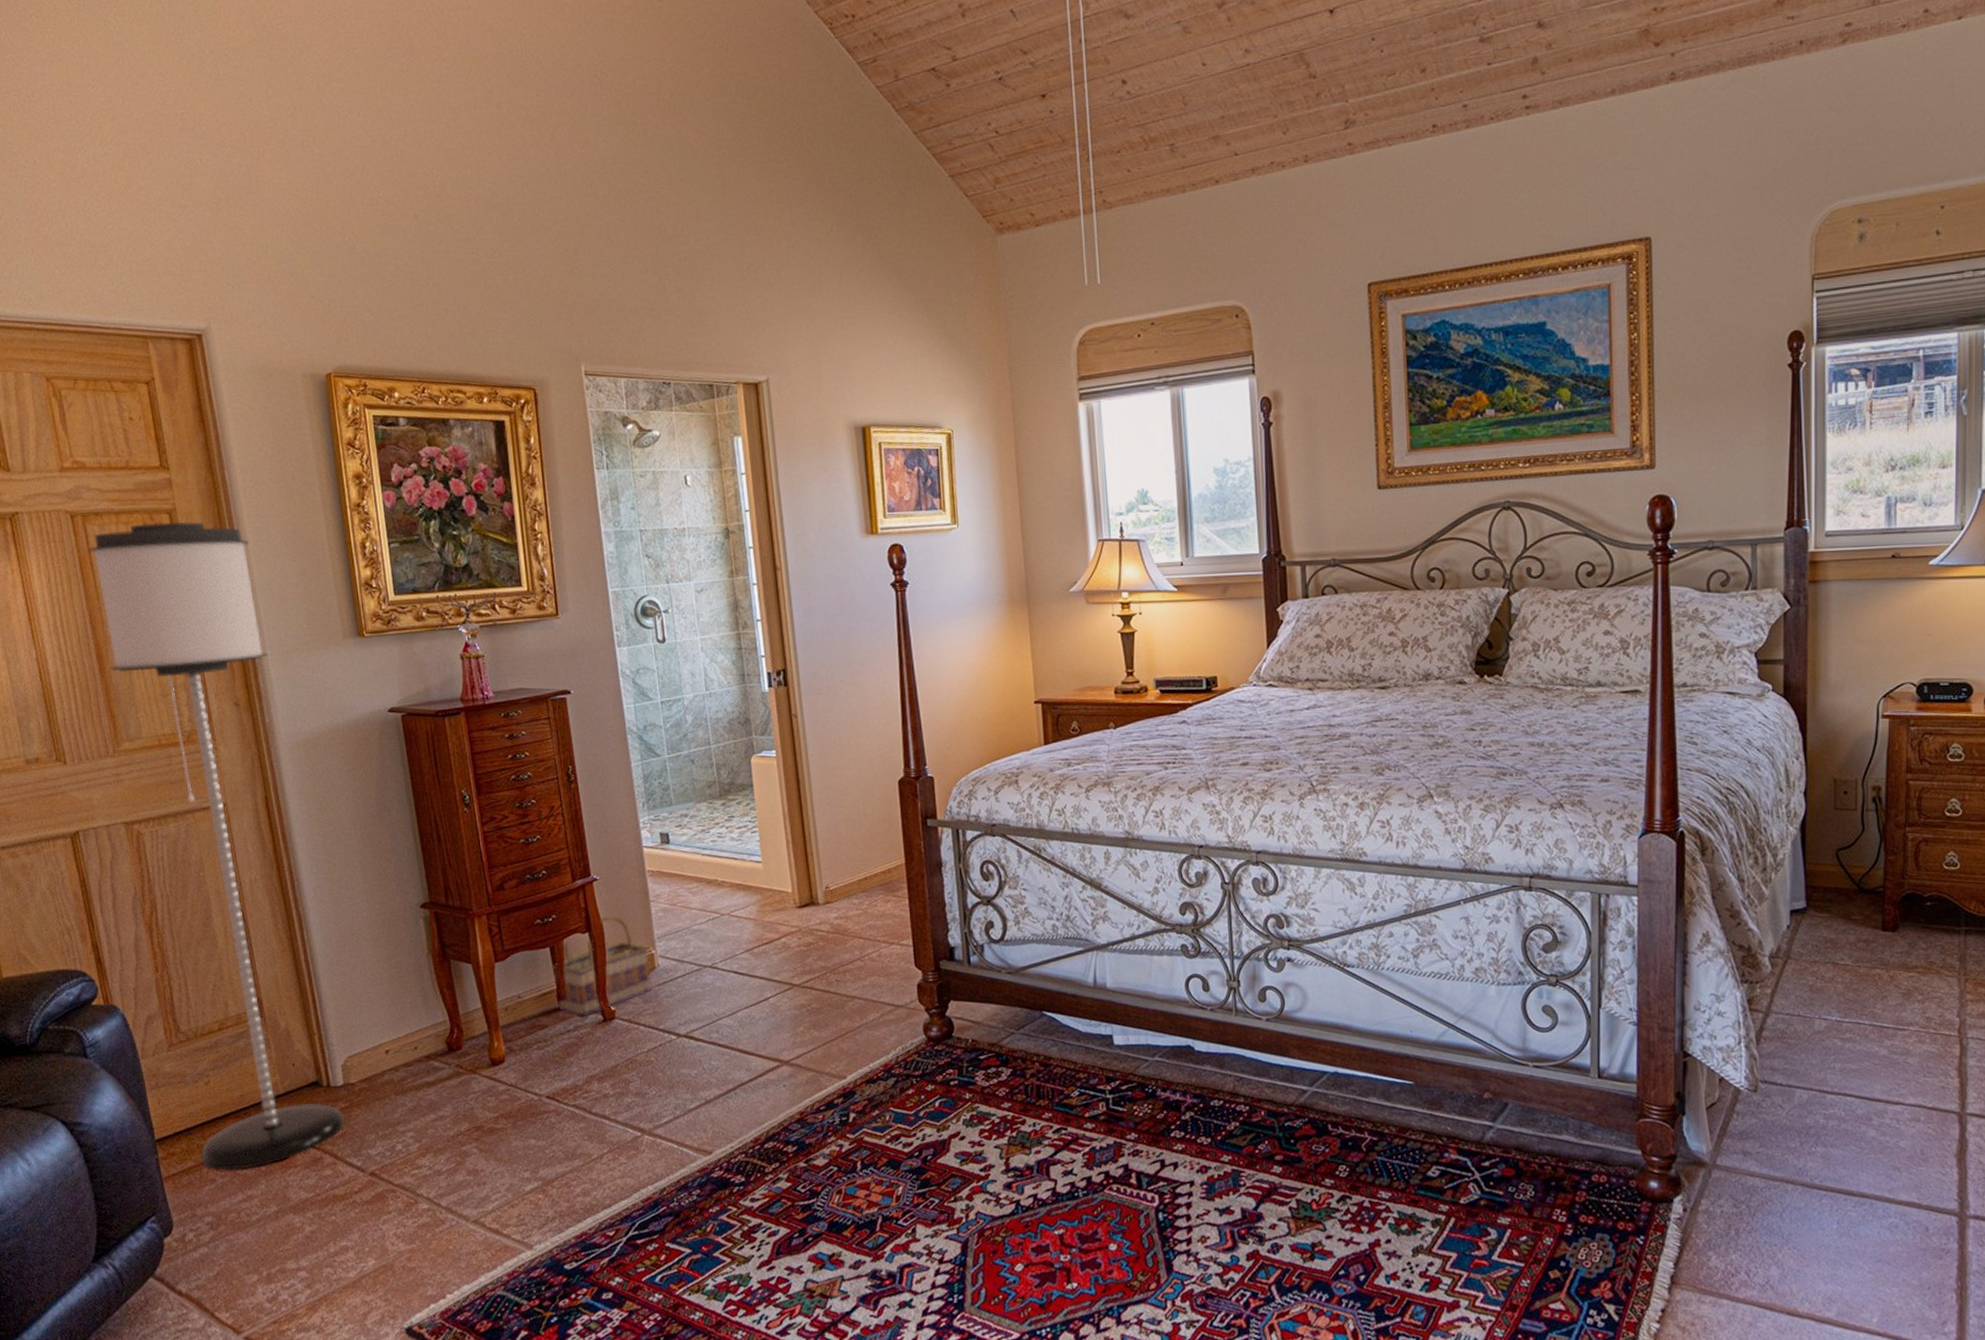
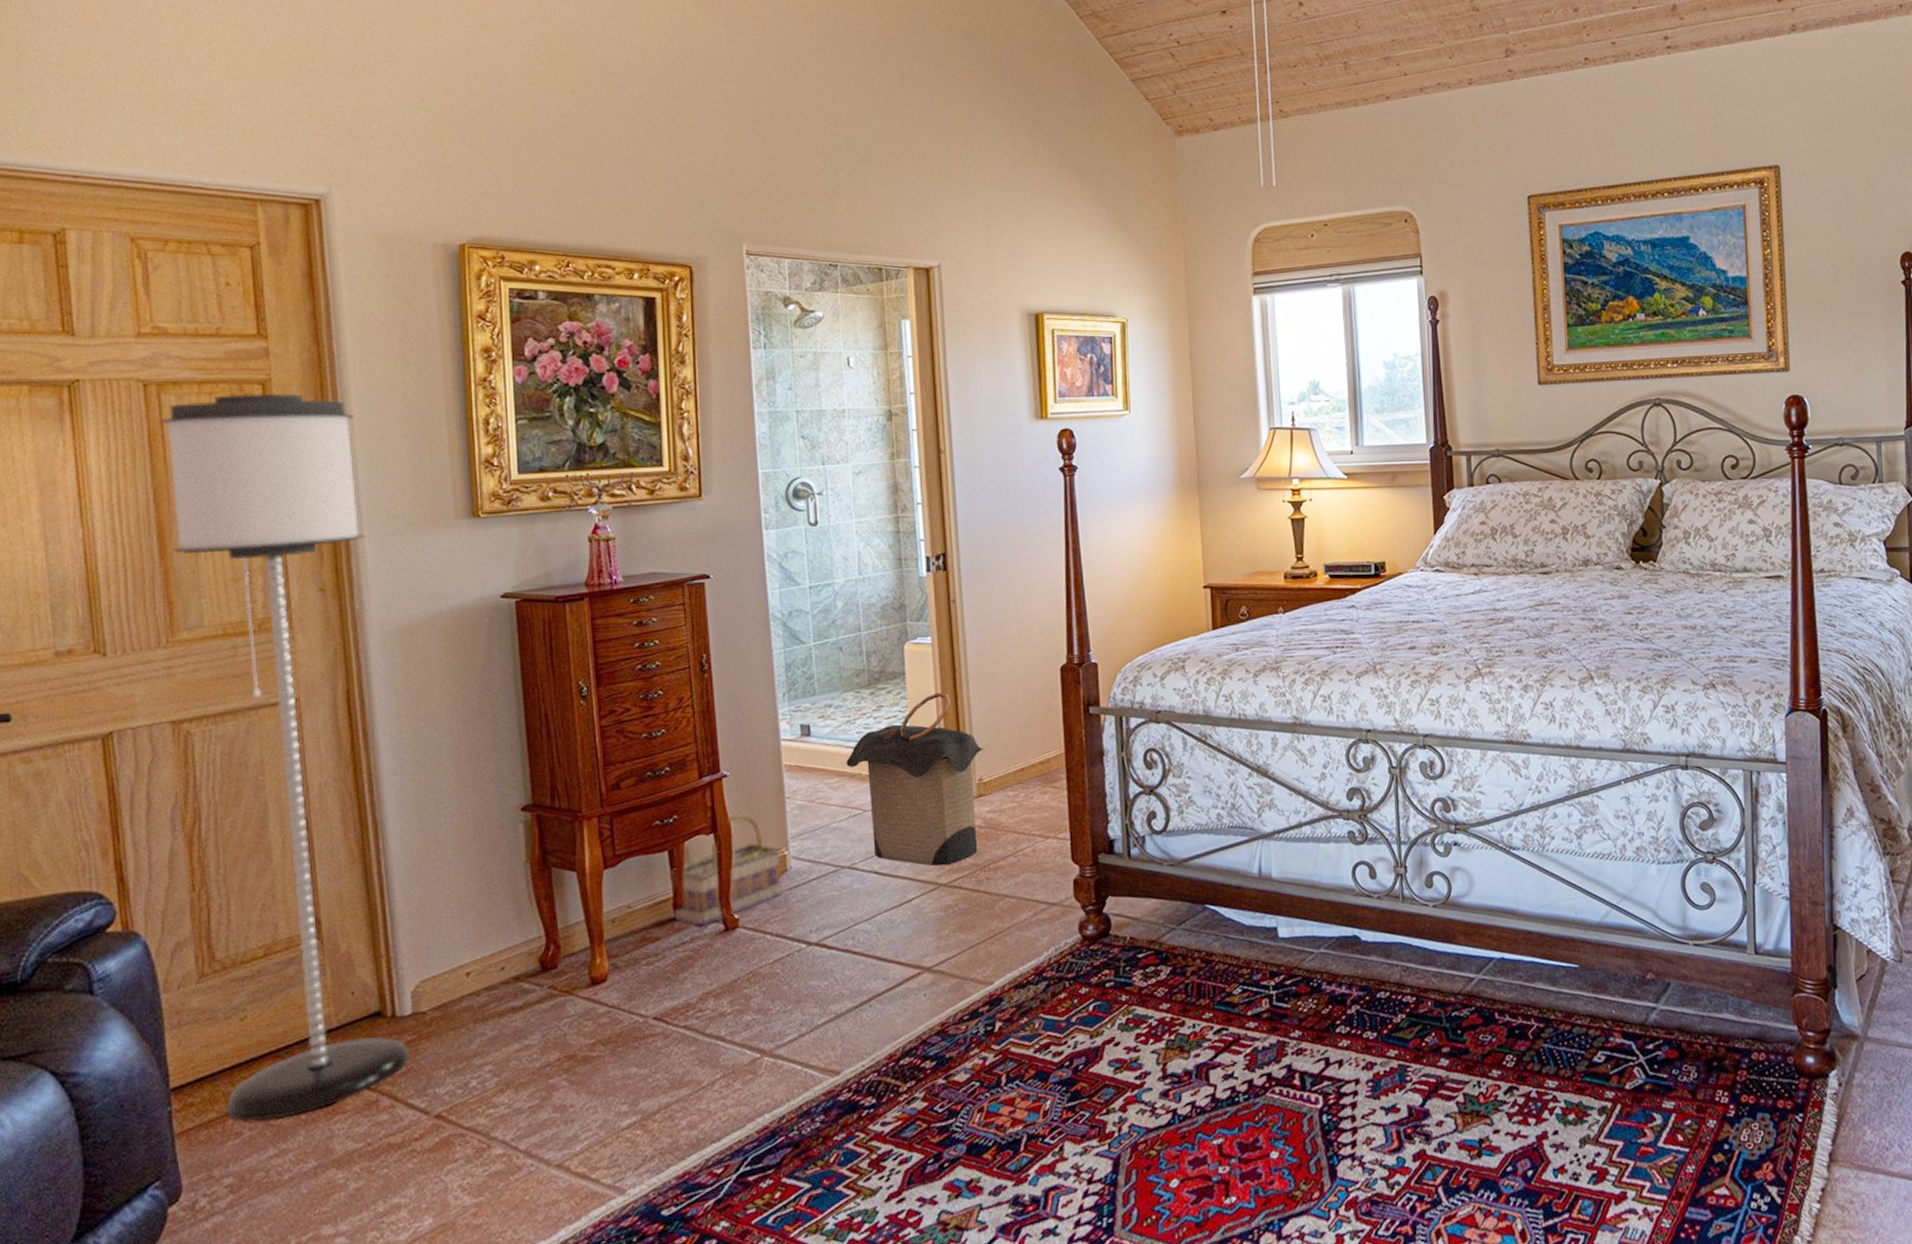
laundry hamper: none [703,804,831,968] -> present [846,692,986,866]

